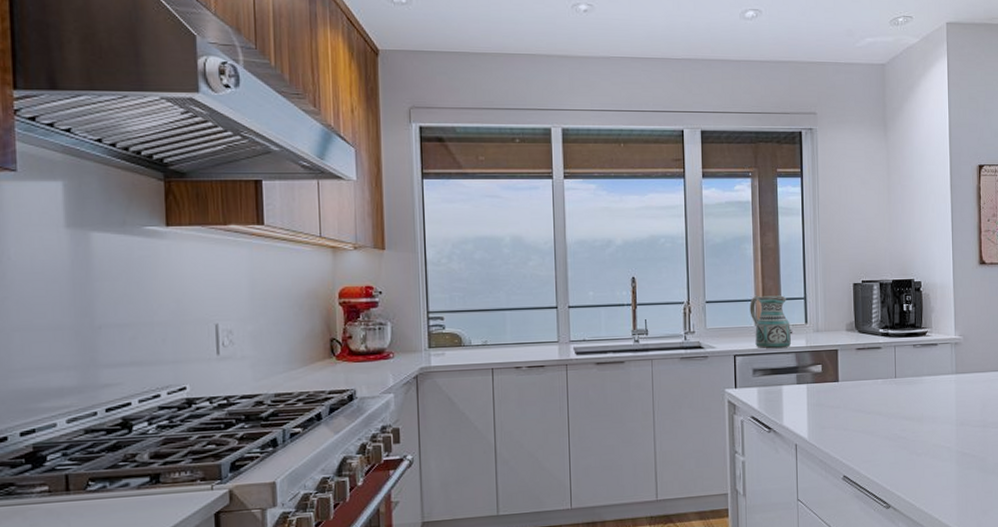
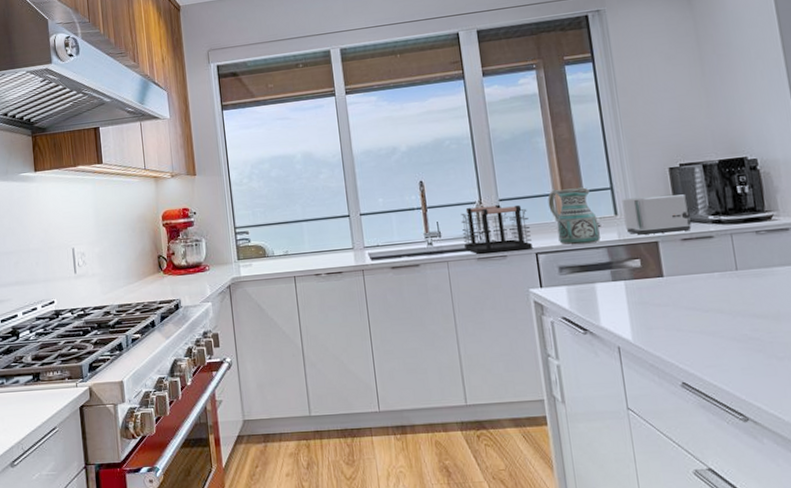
dish rack: none [669,306,731,353] -> present [461,204,532,254]
toaster: none [812,307,866,343] -> present [621,193,692,235]

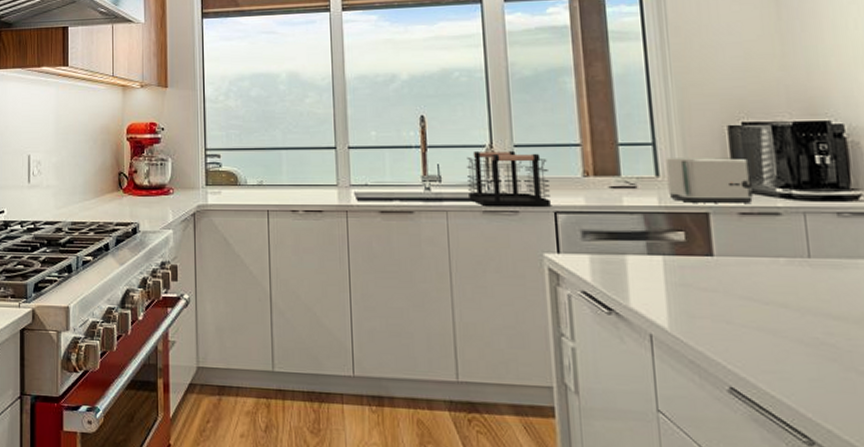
ceramic pitcher: present [547,187,600,245] -> none [573,139,636,205]

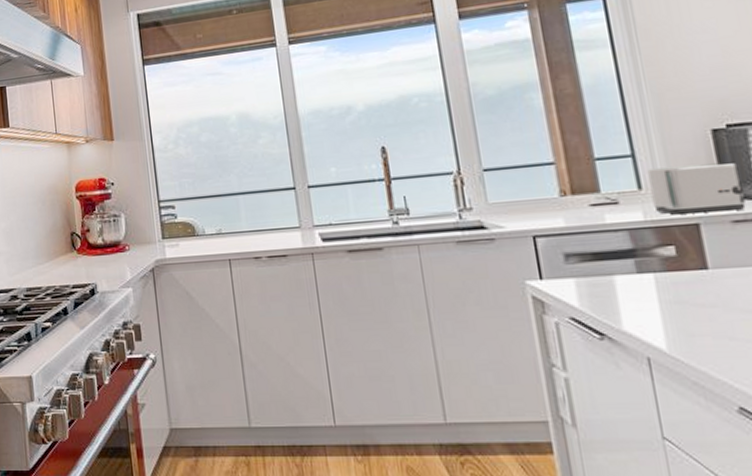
dish rack: present [466,150,551,206] -> none [434,175,528,236]

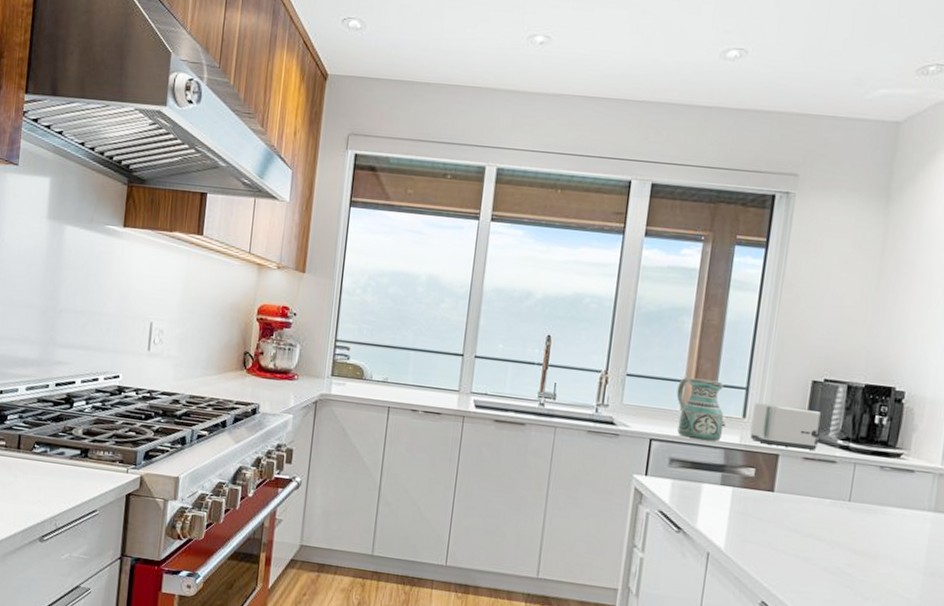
ceramic pitcher: none [547,154,619,226] -> present [676,376,724,441]

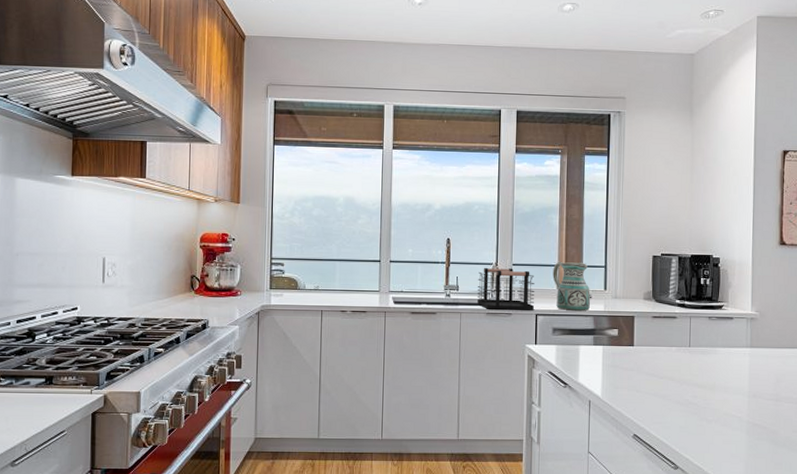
dish rack: none [577,374,654,434] -> present [477,267,535,310]
toaster: present [750,402,822,450] -> none [611,277,663,310]

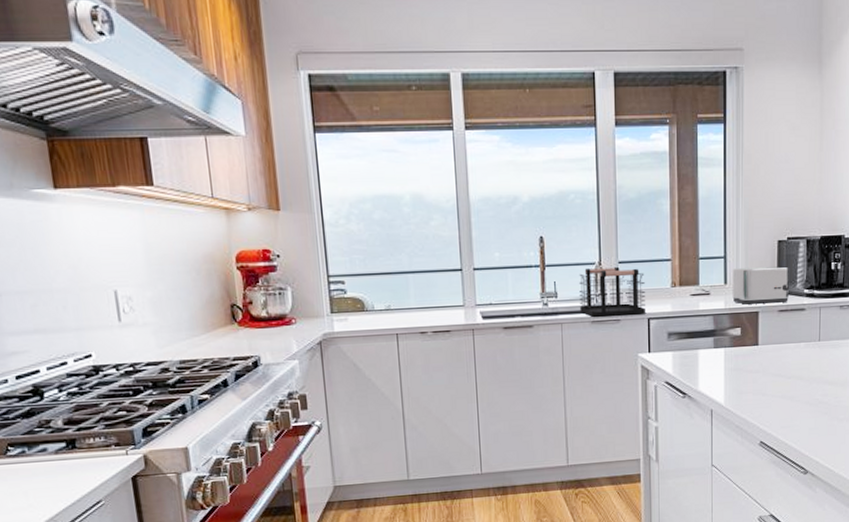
ceramic pitcher: present [553,261,590,310] -> none [665,254,709,311]
toaster: none [611,277,663,310] -> present [732,266,790,305]

